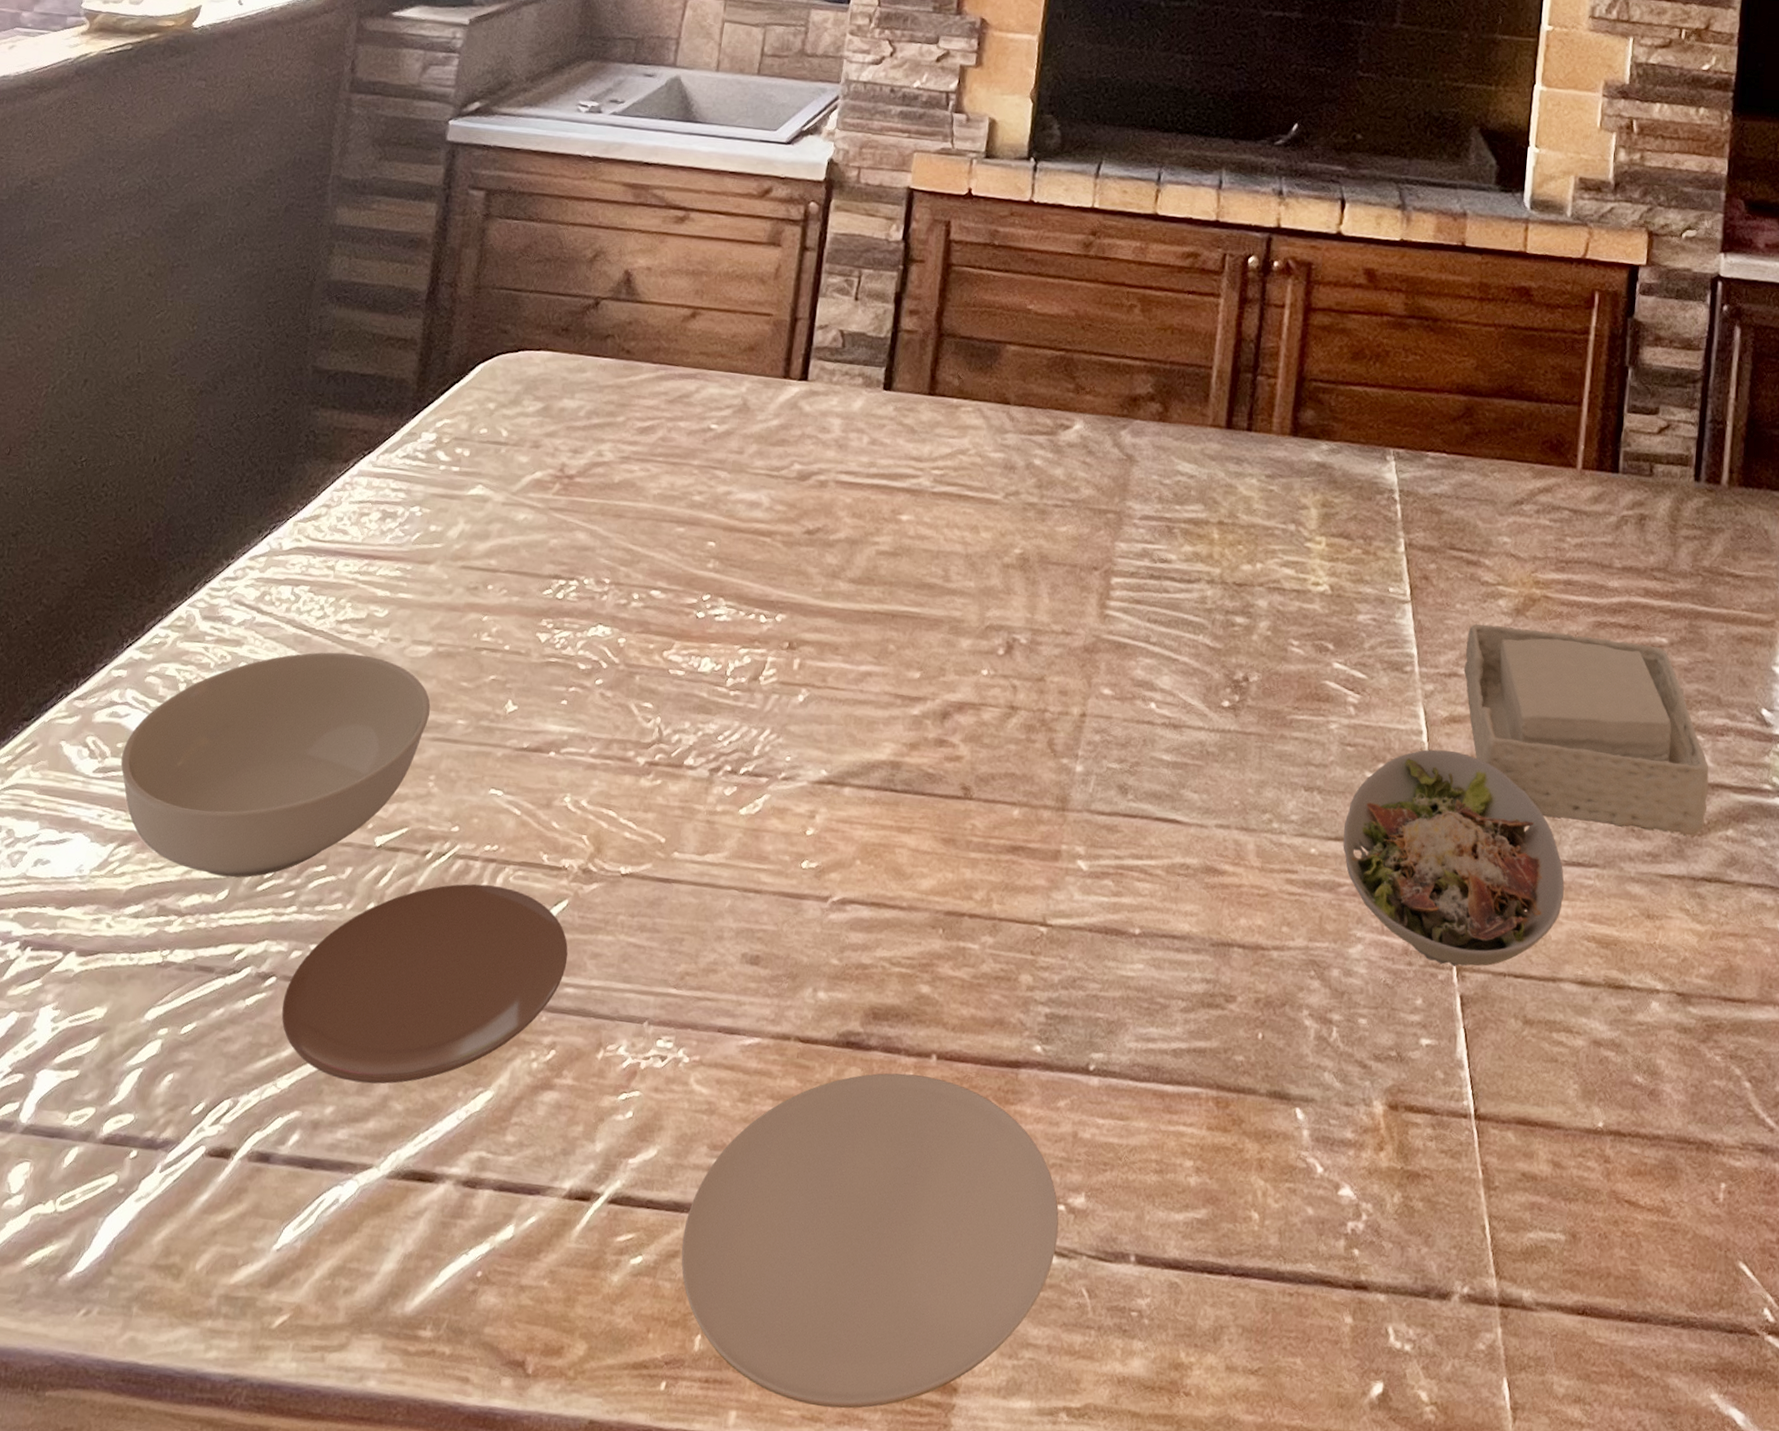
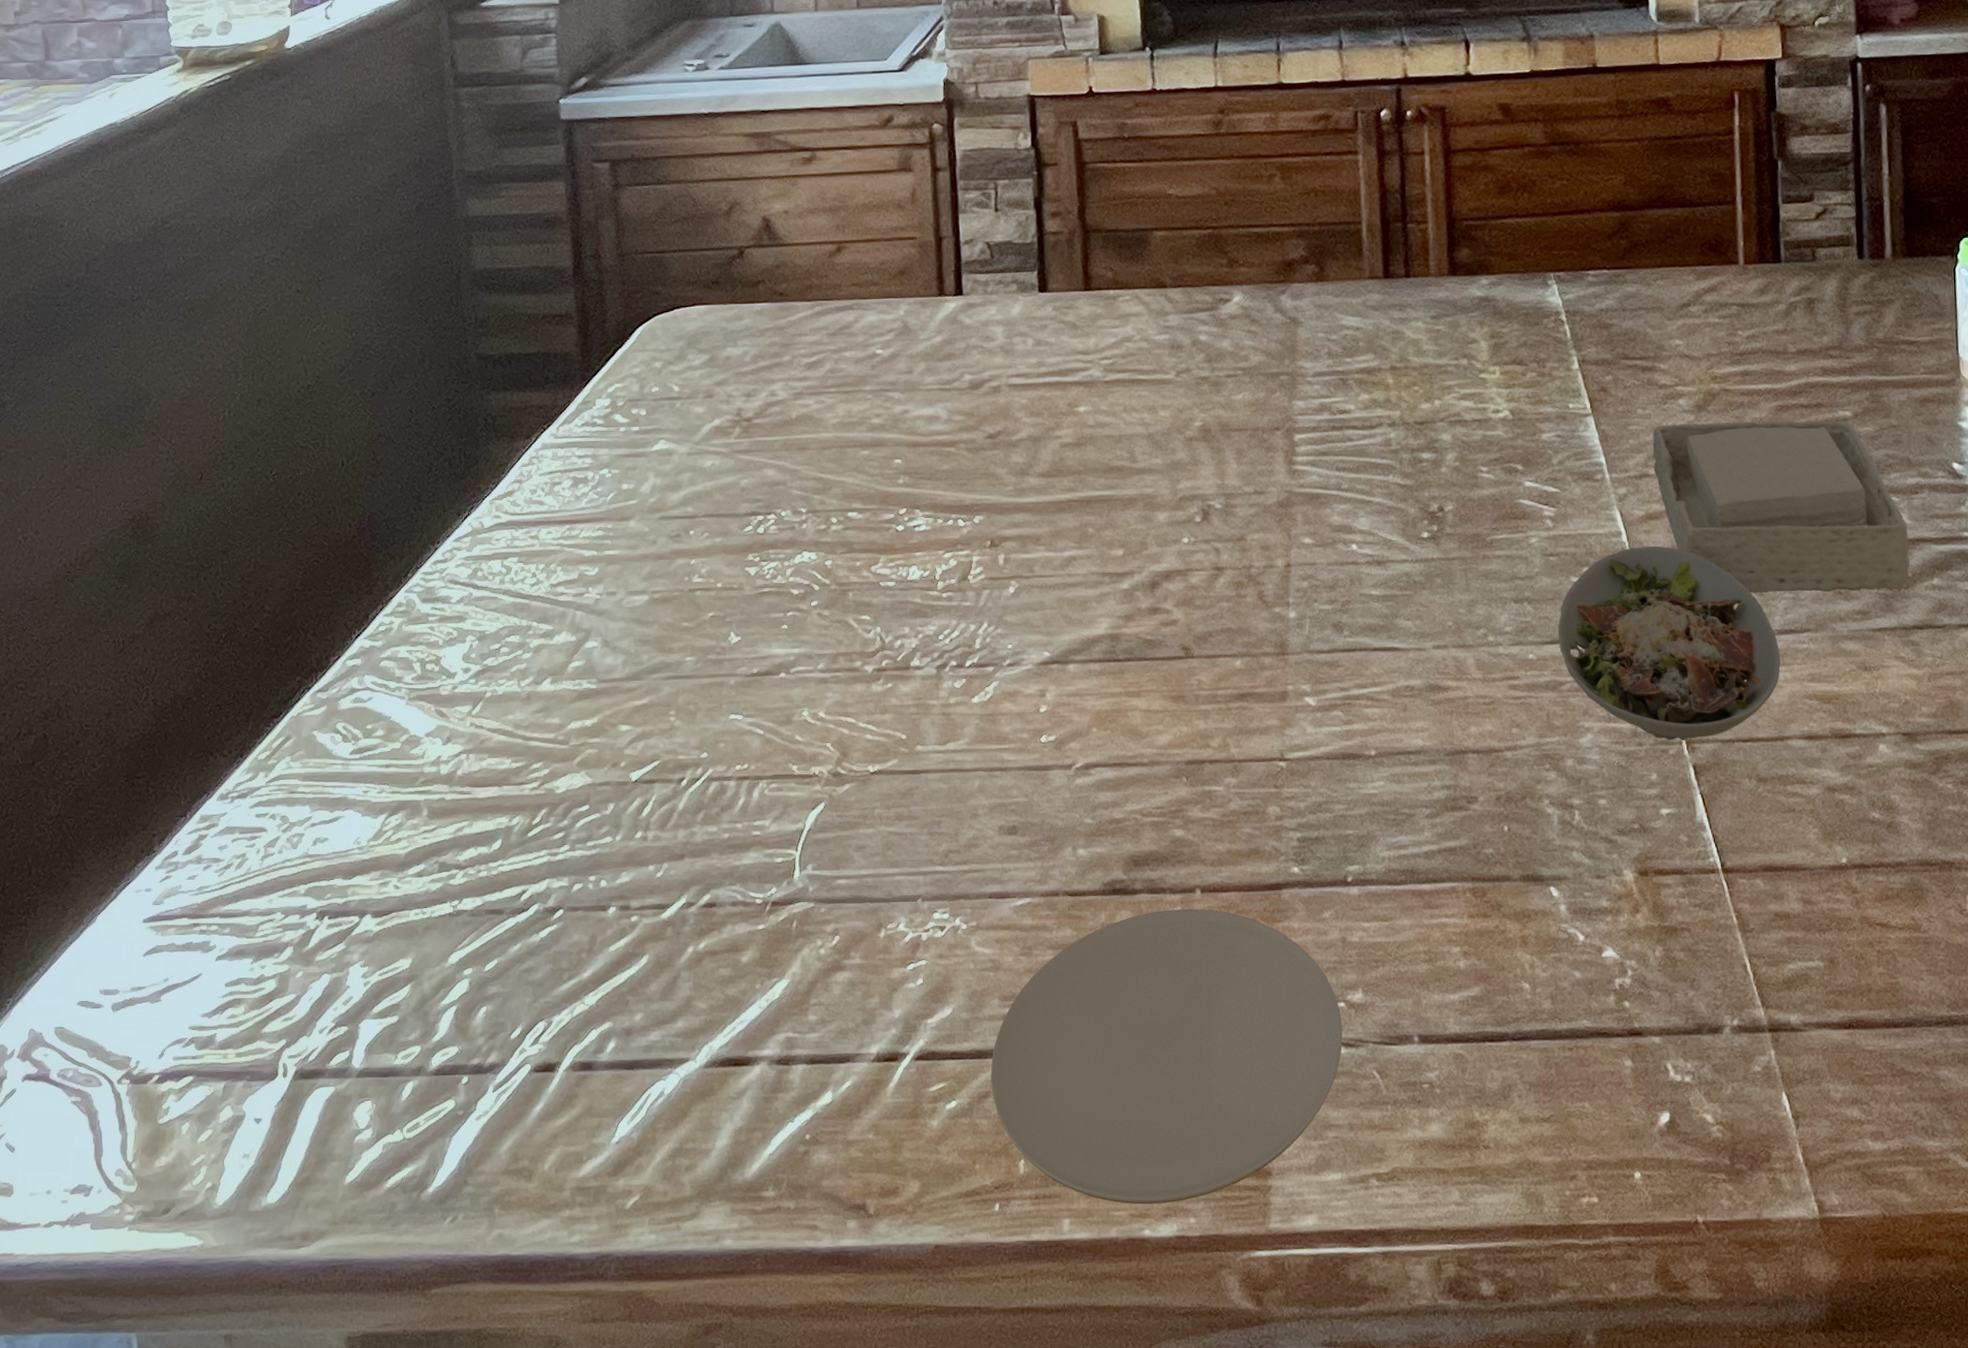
bowl: present [120,652,431,878] -> none [373,612,658,829]
plate: present [281,883,568,1084] -> none [574,800,835,990]

